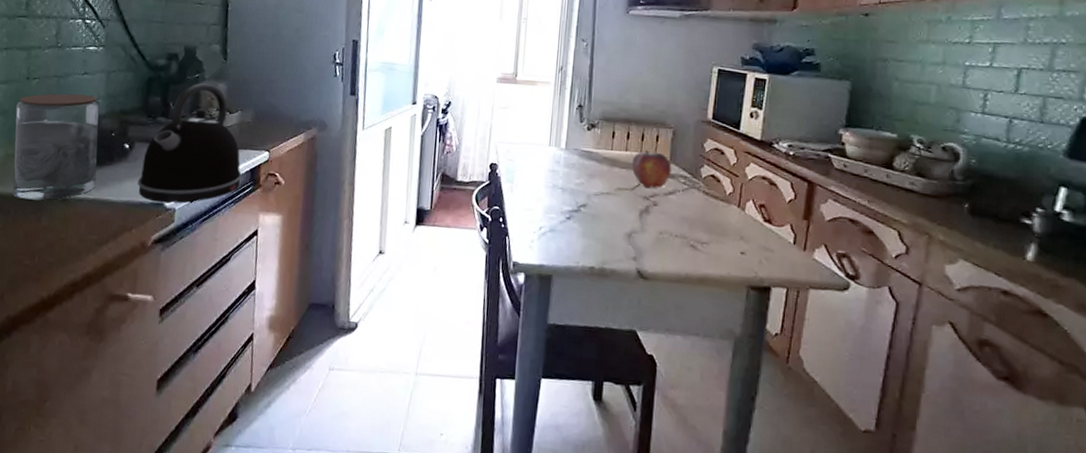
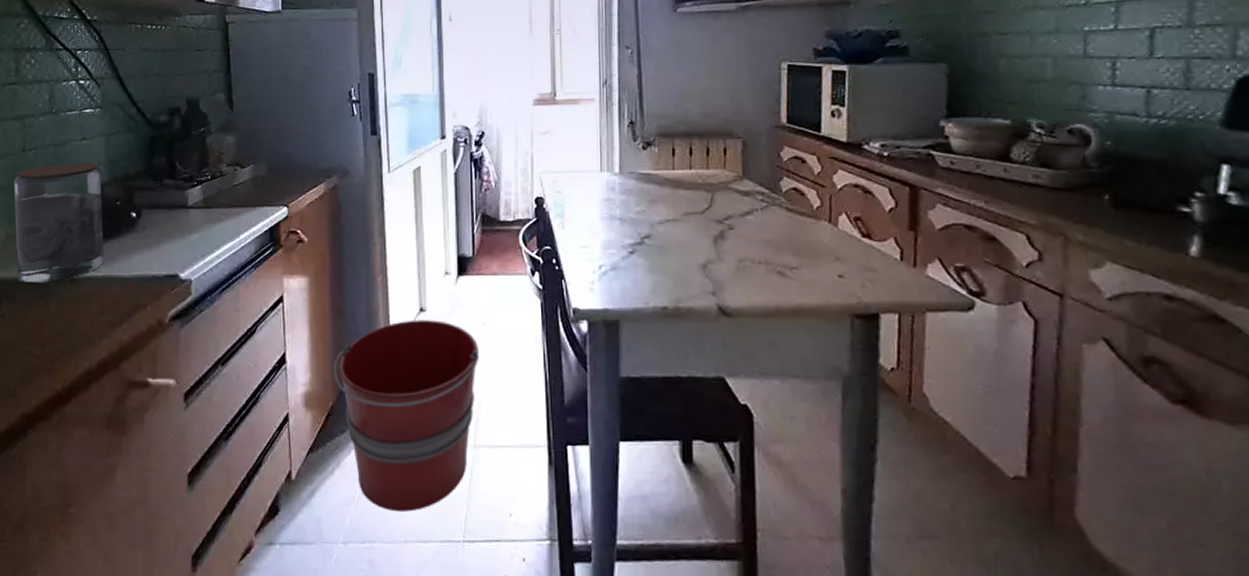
kettle: present [138,82,242,203] -> none [149,136,260,274]
bucket: none [296,260,428,426] -> present [333,320,480,512]
fruit: present [631,150,672,189] -> none [698,166,746,210]

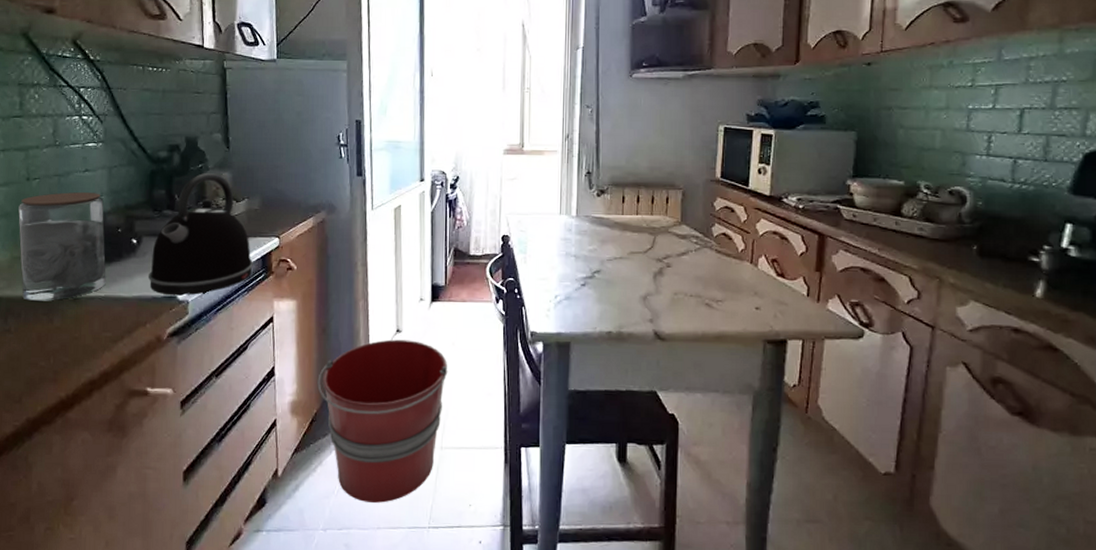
kettle: none [149,136,260,274] -> present [148,172,253,296]

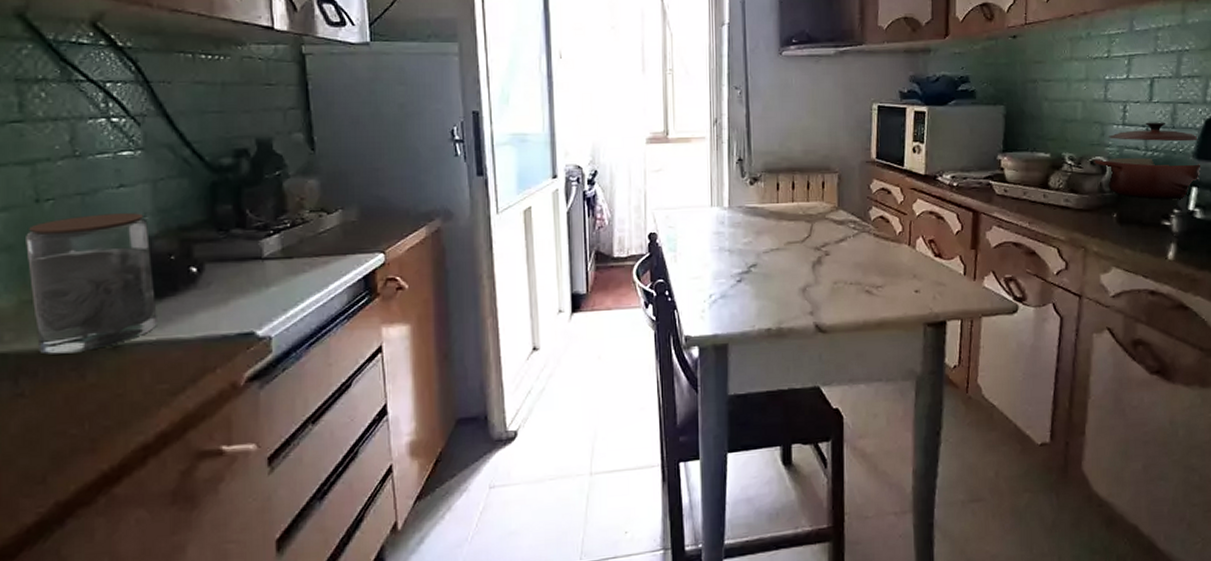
kettle: present [148,172,253,296] -> none [216,180,353,332]
bucket: present [317,339,448,503] -> none [441,357,595,546]
saucepan: none [953,154,1078,236] -> present [1094,122,1201,200]

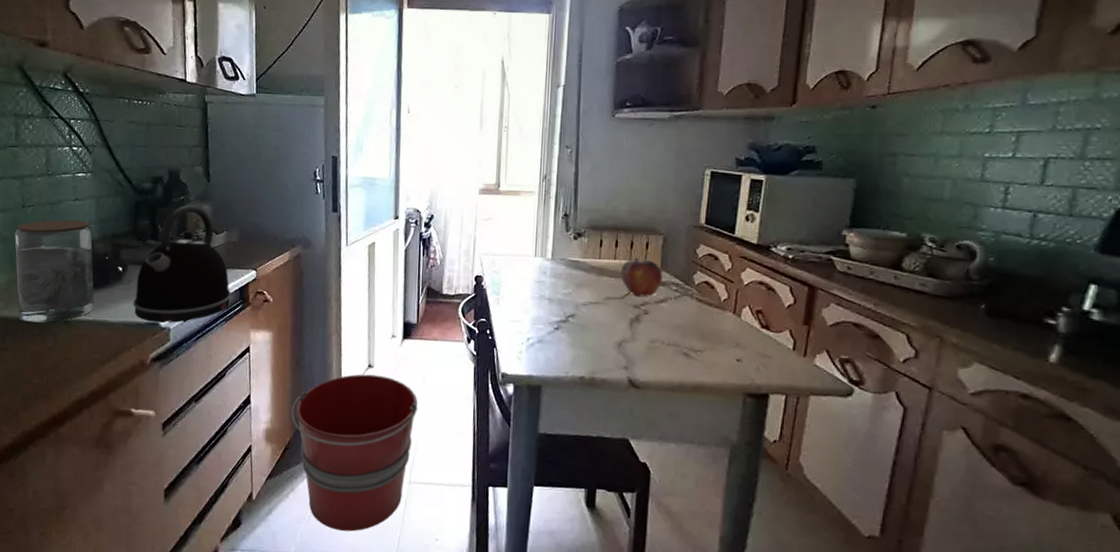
kettle: none [216,180,353,332] -> present [133,204,231,323]
bucket: none [441,357,595,546] -> present [291,374,418,532]
fruit: none [799,198,840,239] -> present [620,257,663,297]
saucepan: present [1094,122,1201,200] -> none [961,207,1105,297]

